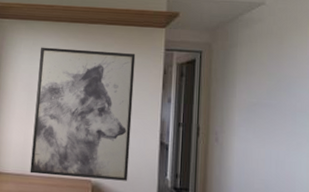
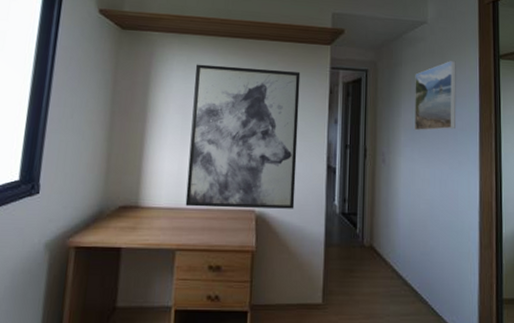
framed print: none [250,41,296,112] -> present [415,60,456,131]

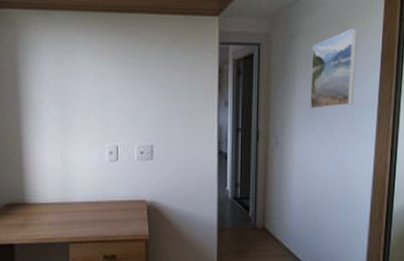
wall art: present [185,64,301,209] -> none [67,46,186,200]

